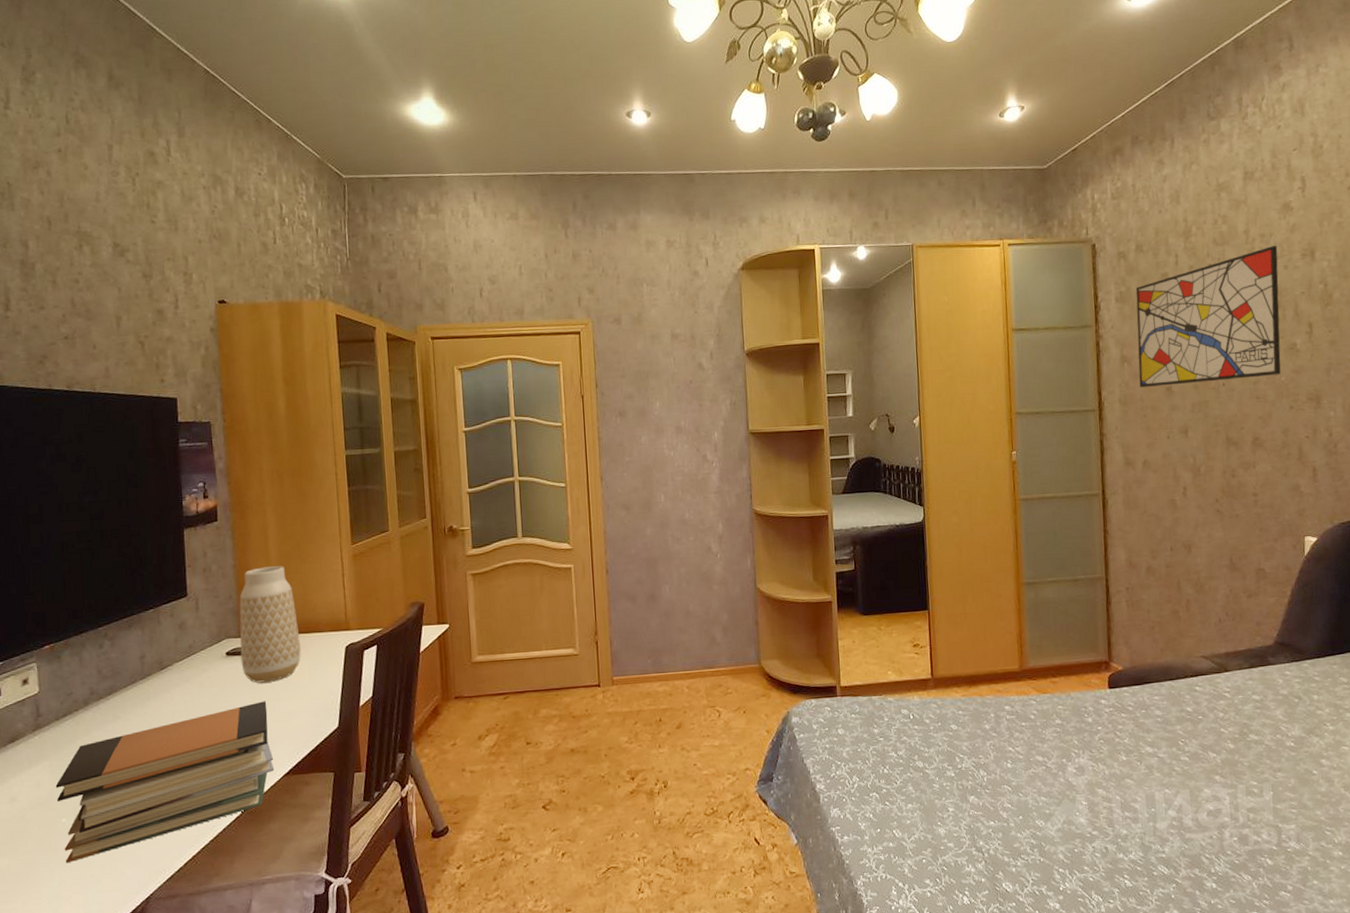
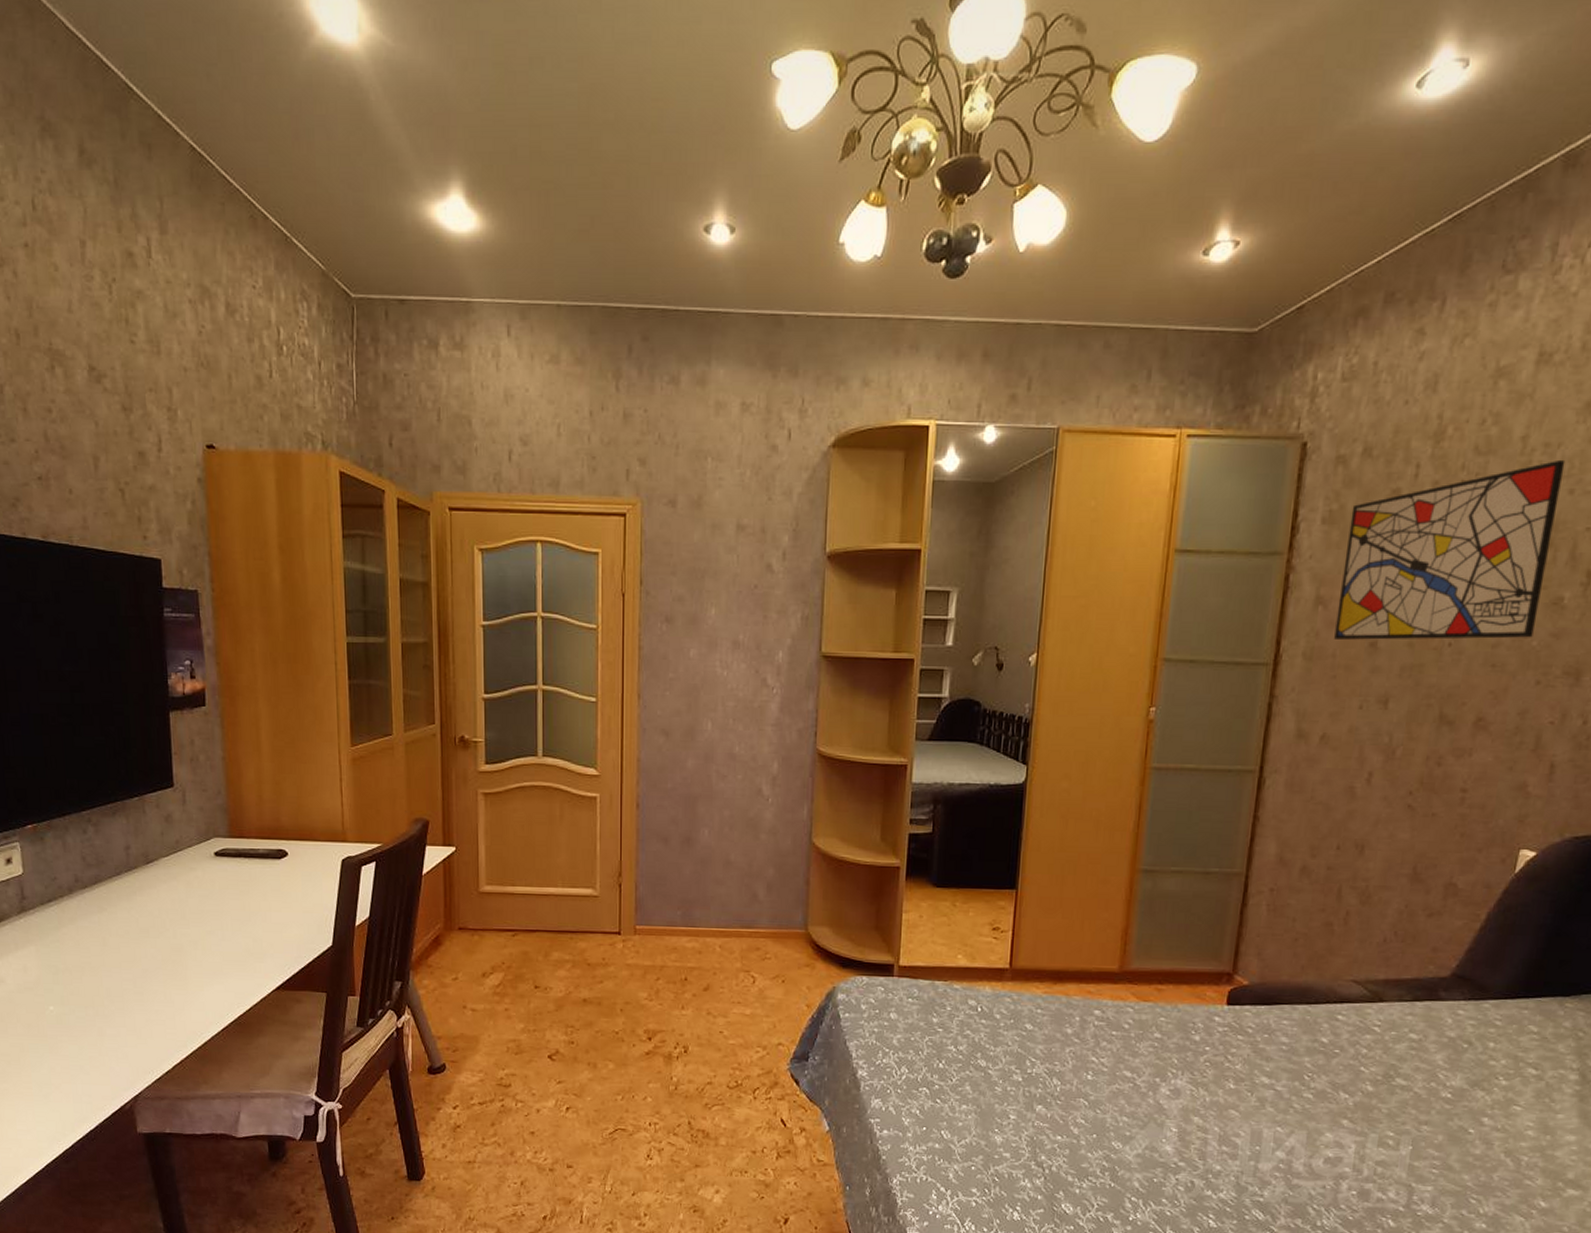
book stack: present [55,701,275,864] -> none [42,909,265,1052]
vase: present [239,566,301,683] -> none [228,762,294,890]

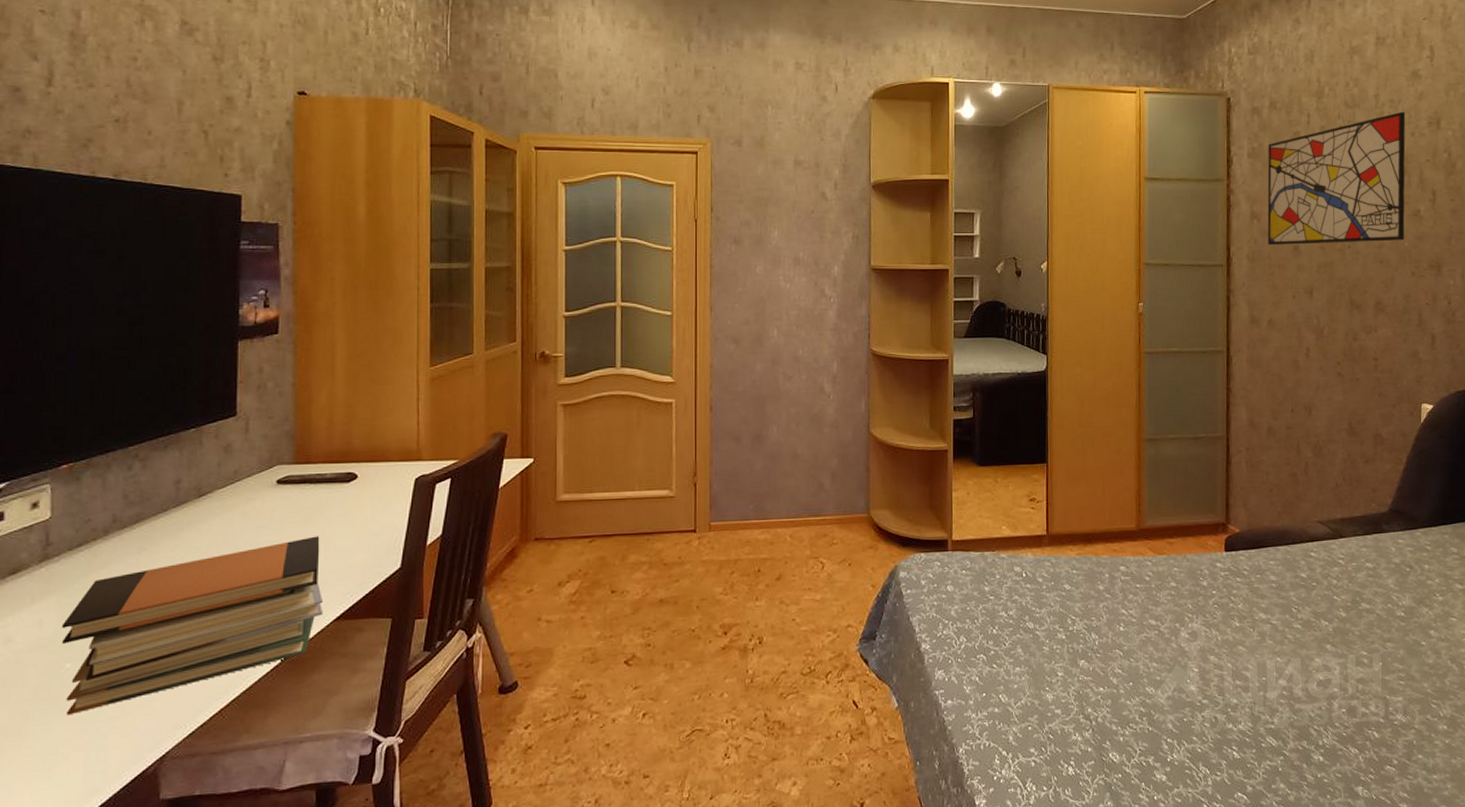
book stack: none [42,909,265,1052] -> present [61,536,324,716]

